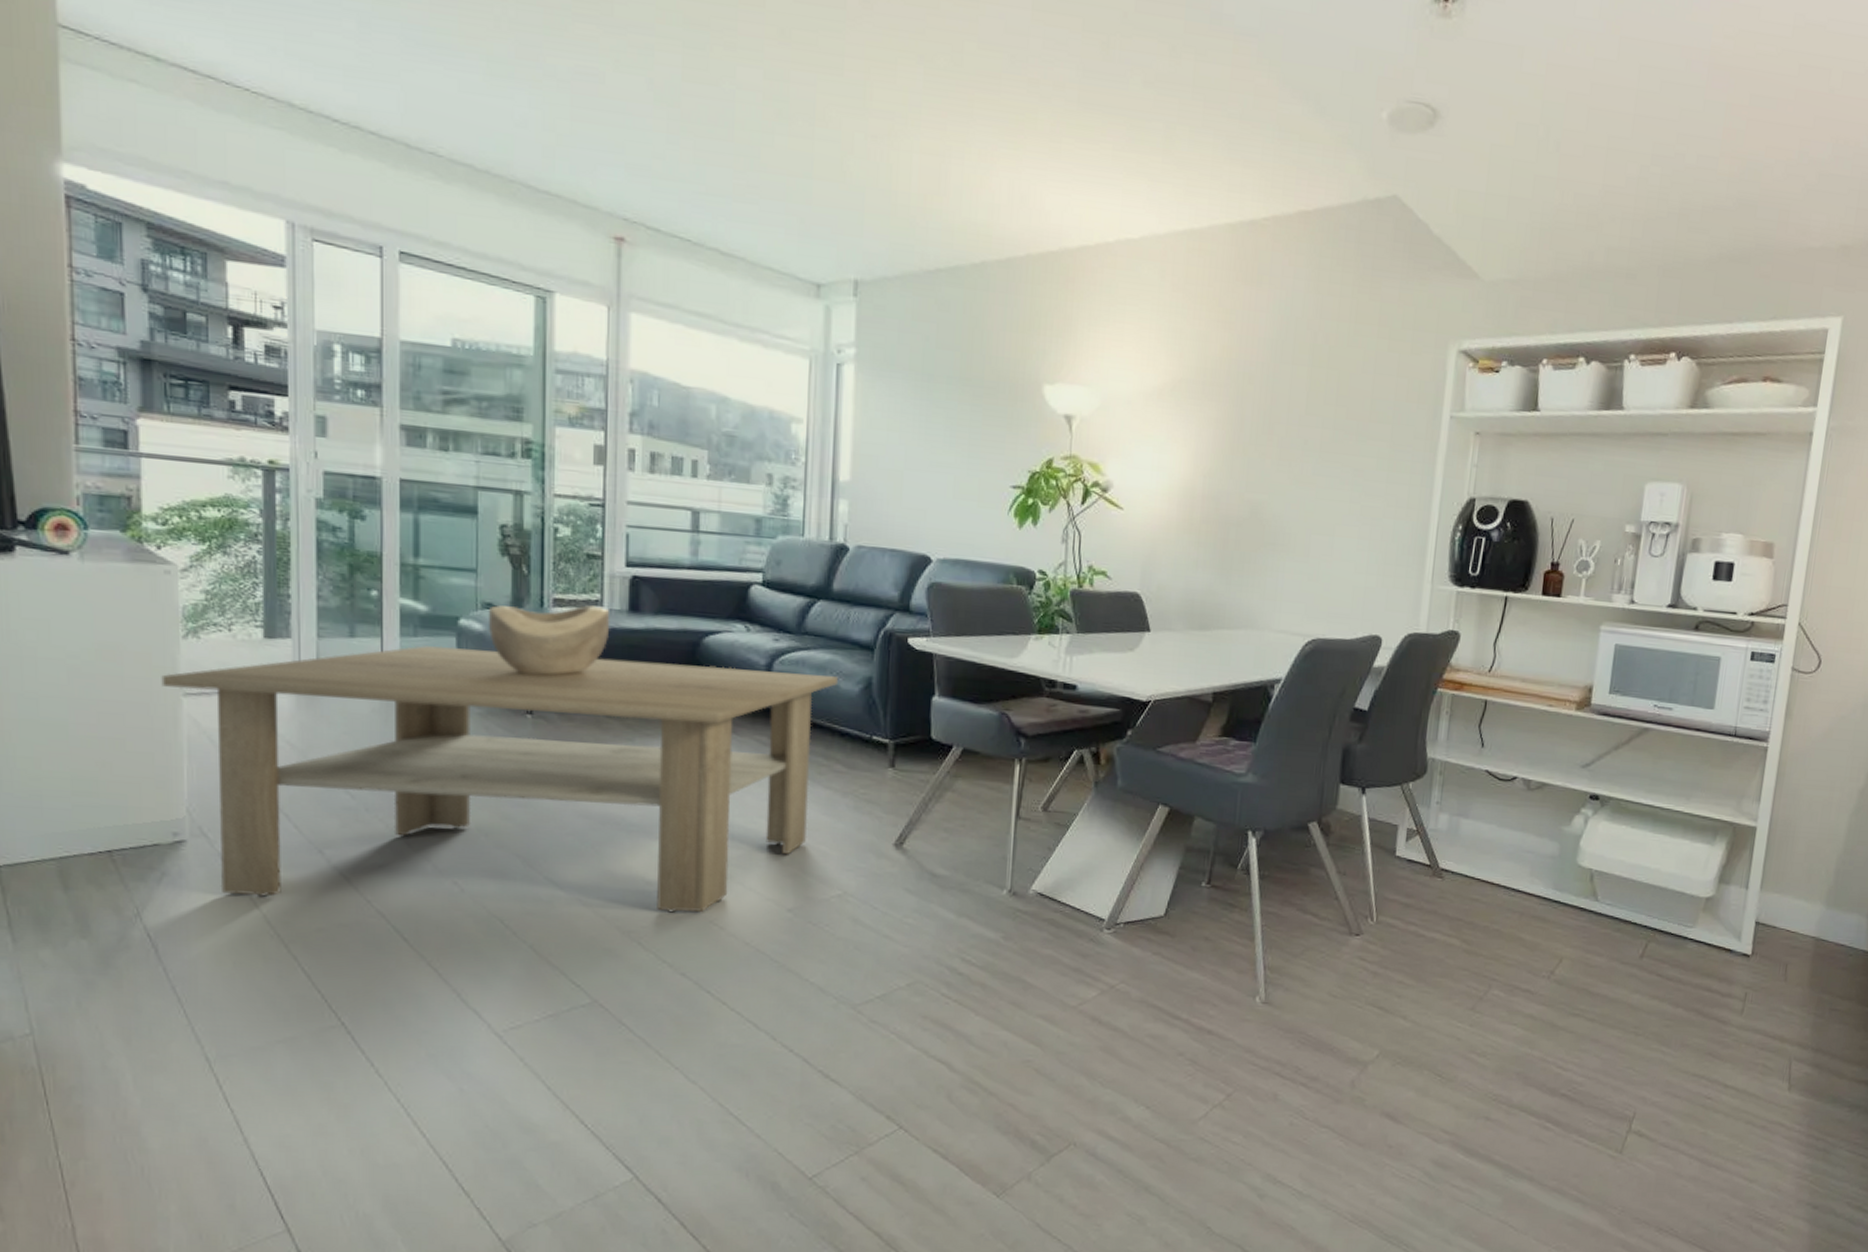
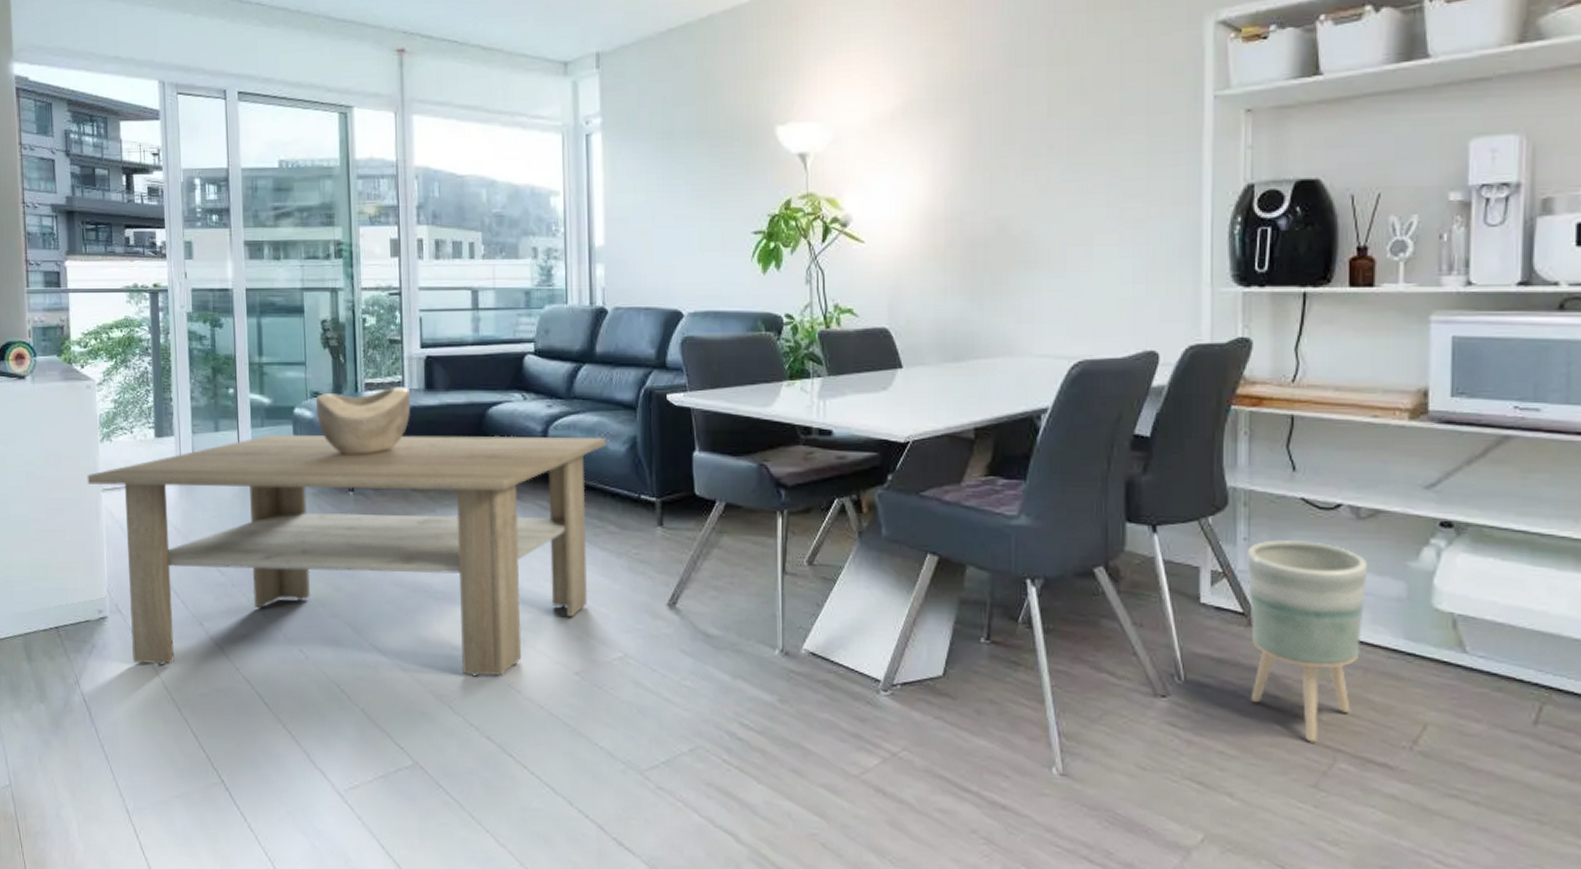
planter: none [1428,804,1532,973] -> present [1246,540,1368,743]

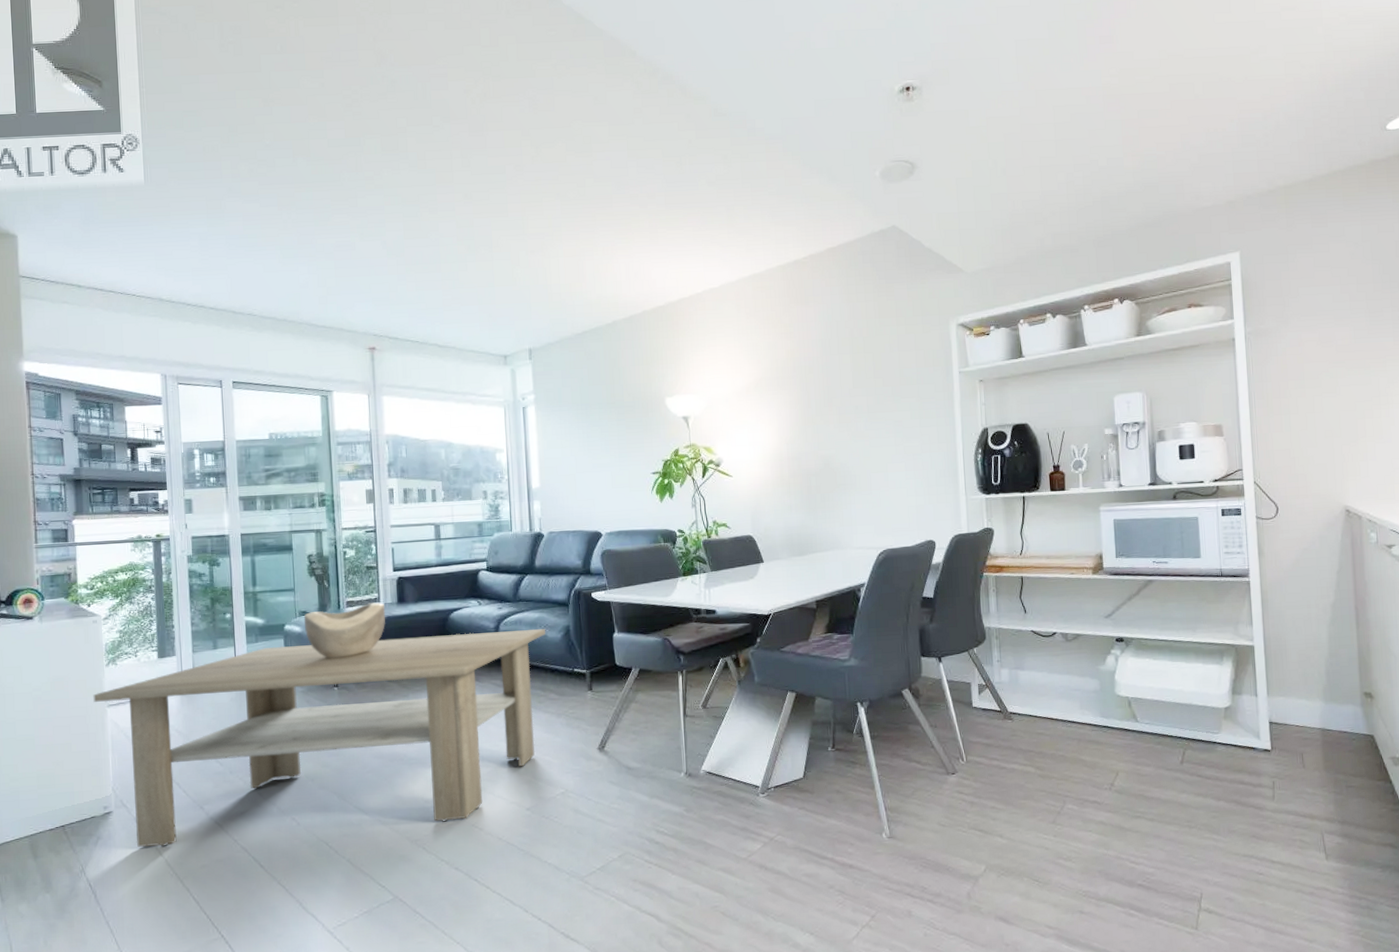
planter: present [1246,540,1368,743] -> none [1000,658,1075,793]

